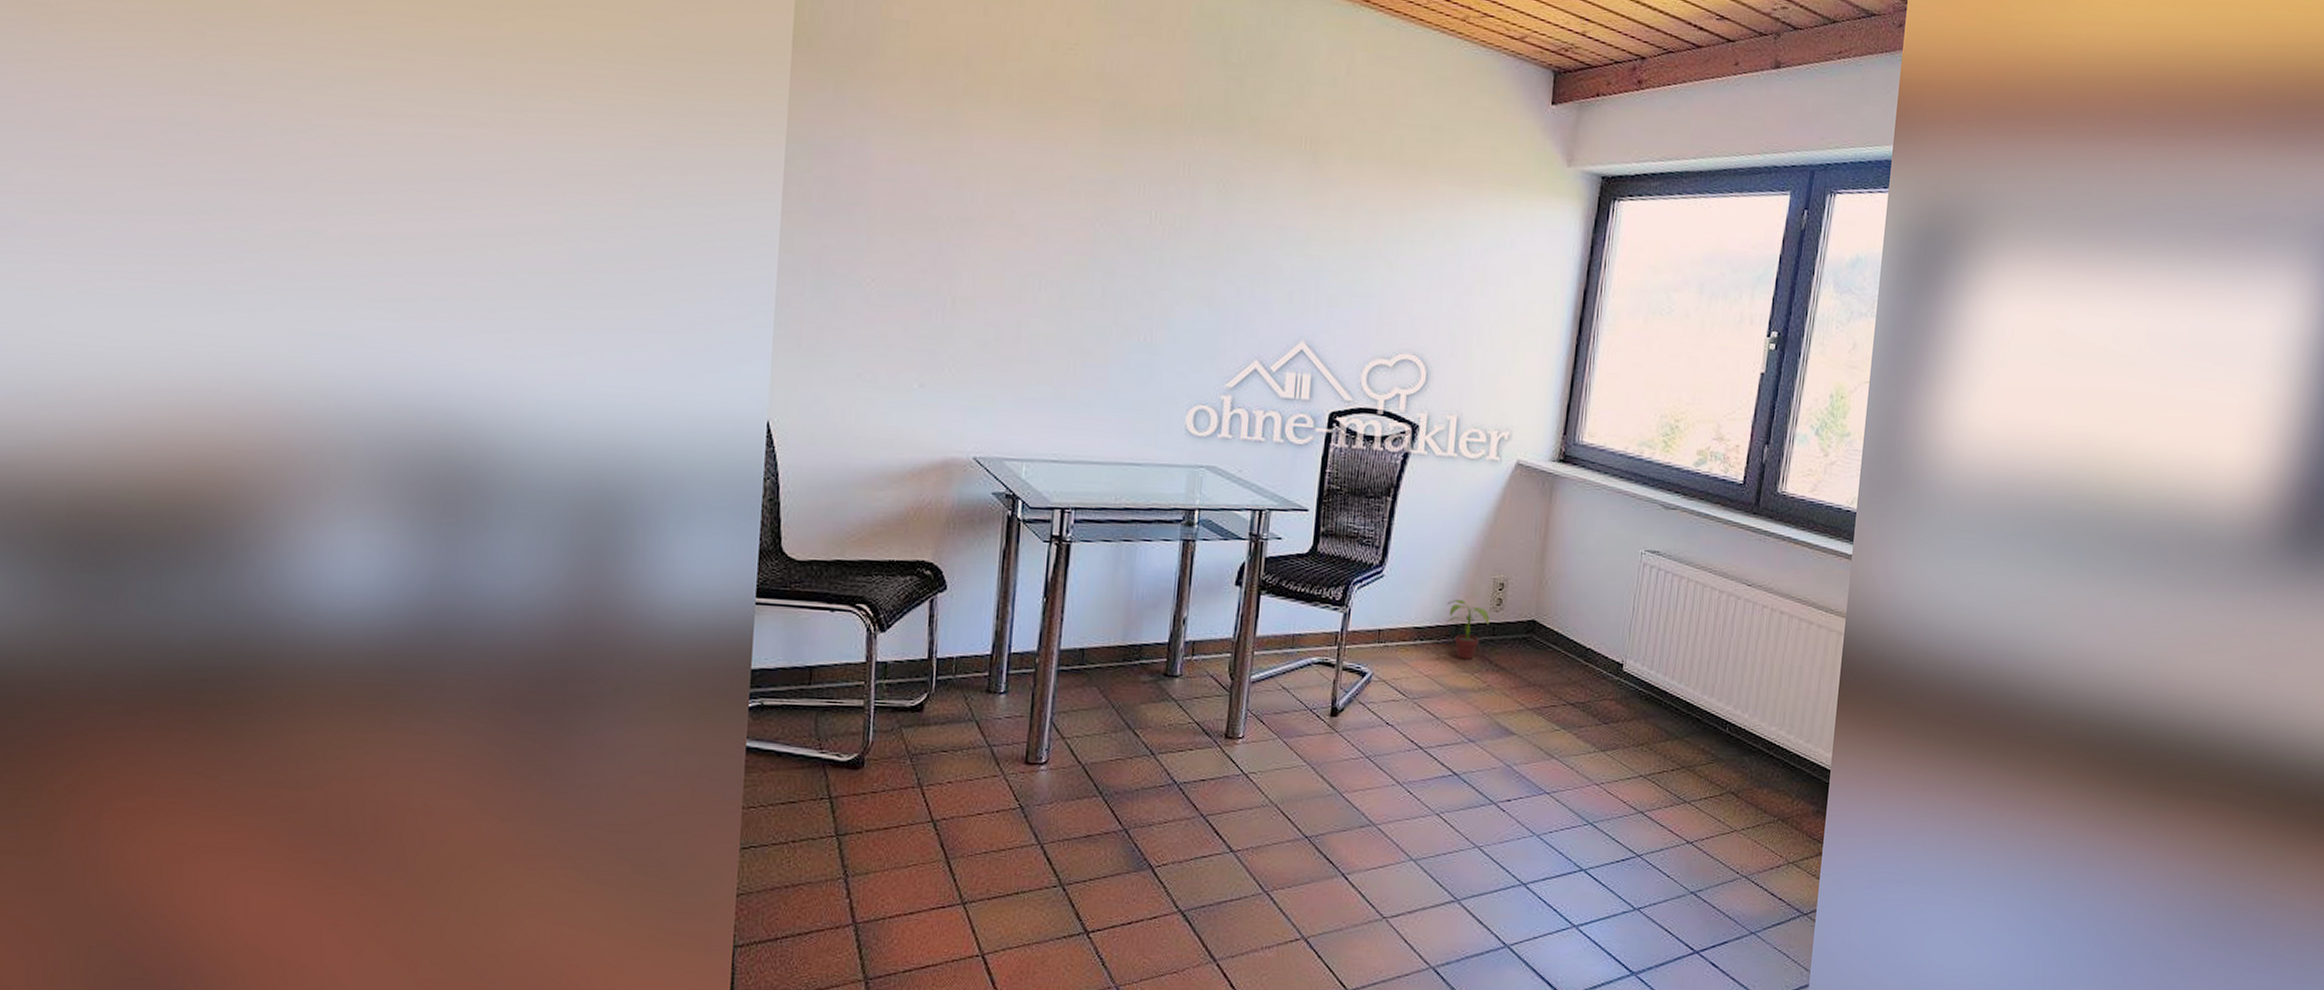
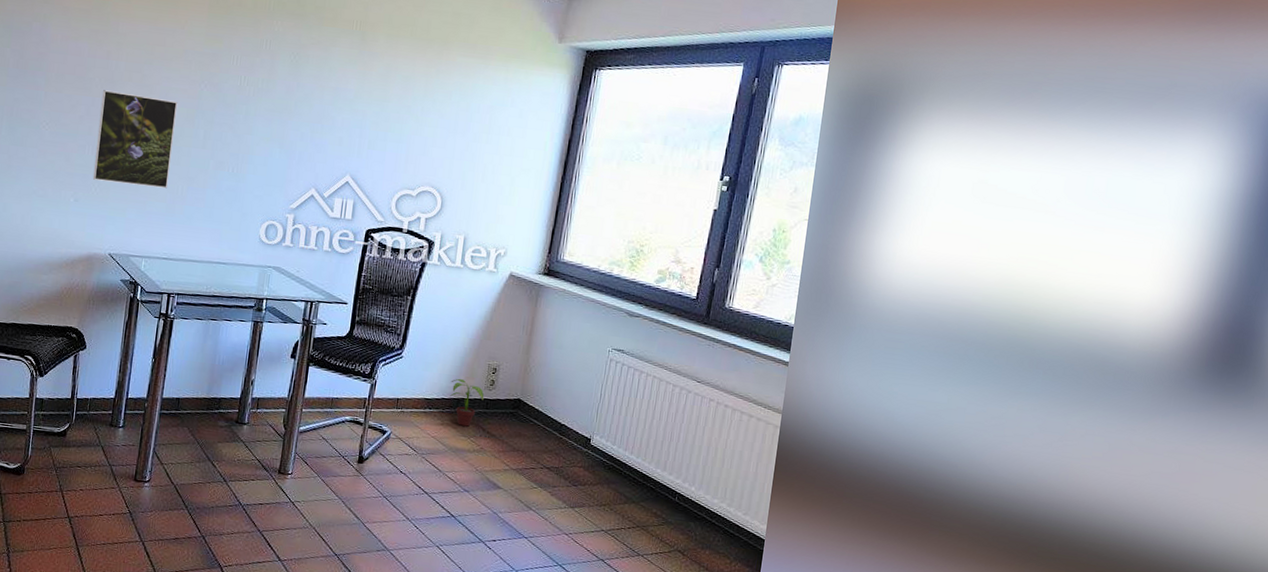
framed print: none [944,232,1063,366] -> present [92,90,178,189]

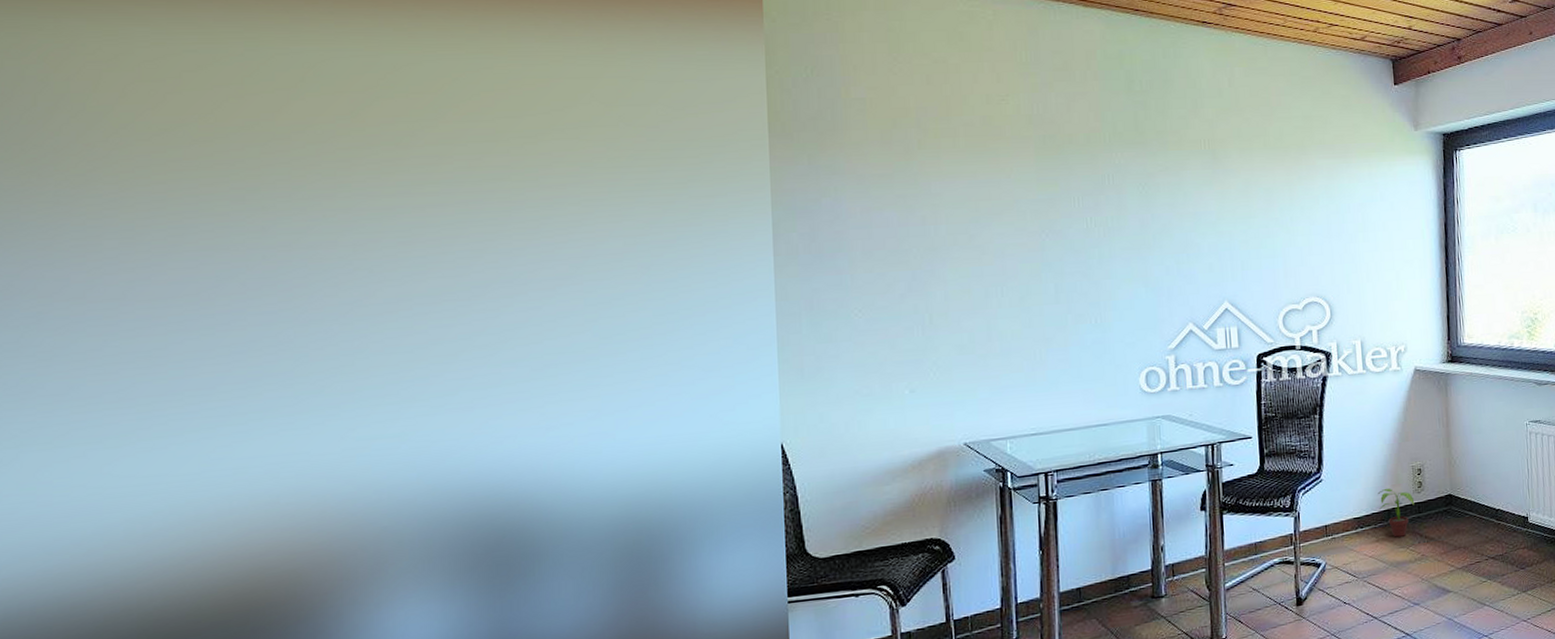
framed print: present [92,90,178,189] -> none [923,257,1023,364]

